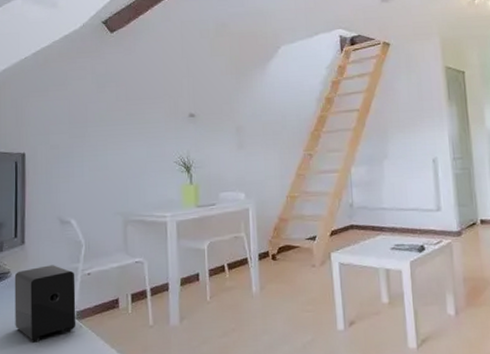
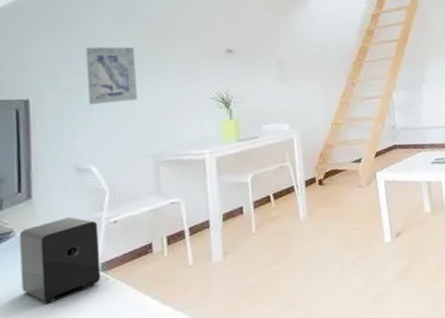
wall art: none [70,106,111,162] -> present [86,46,138,105]

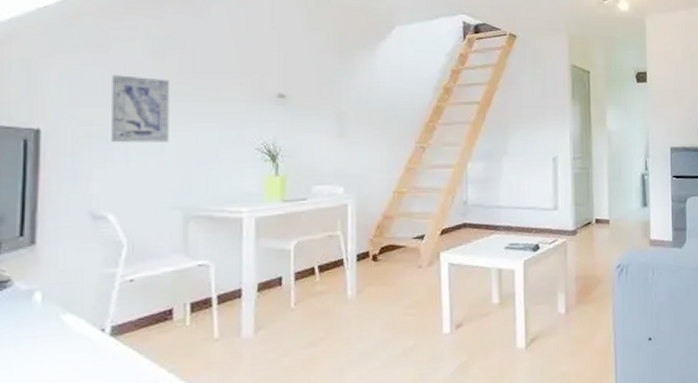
speaker: present [19,217,101,303] -> none [16,270,112,366]

